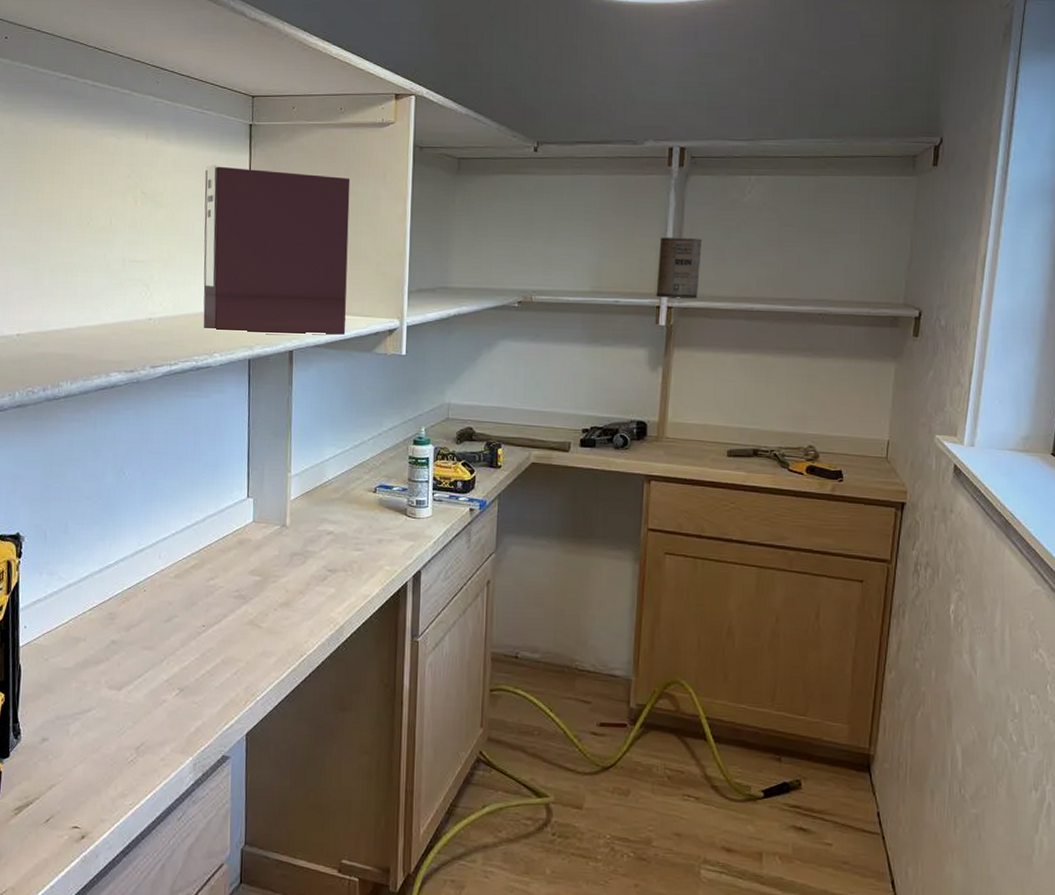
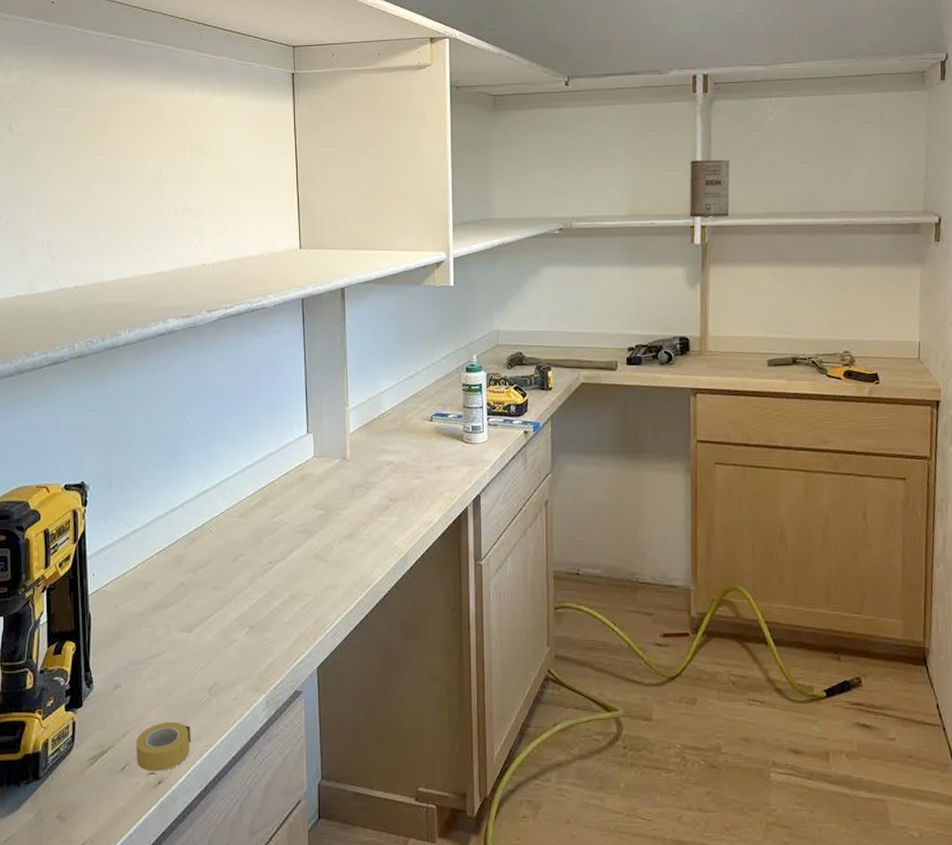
adhesive tape: none [60,777,117,826] -> present [136,721,191,772]
binder: present [203,165,351,336] -> none [251,113,395,274]

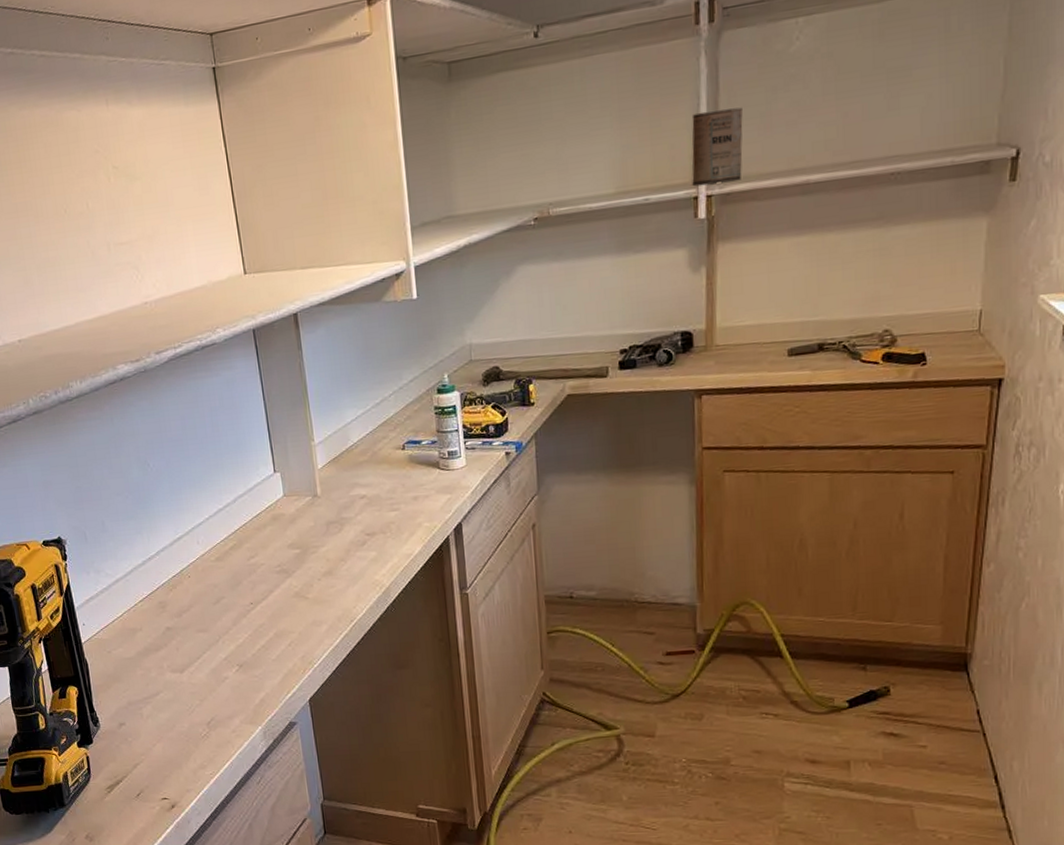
adhesive tape: present [136,721,191,772] -> none [146,753,197,797]

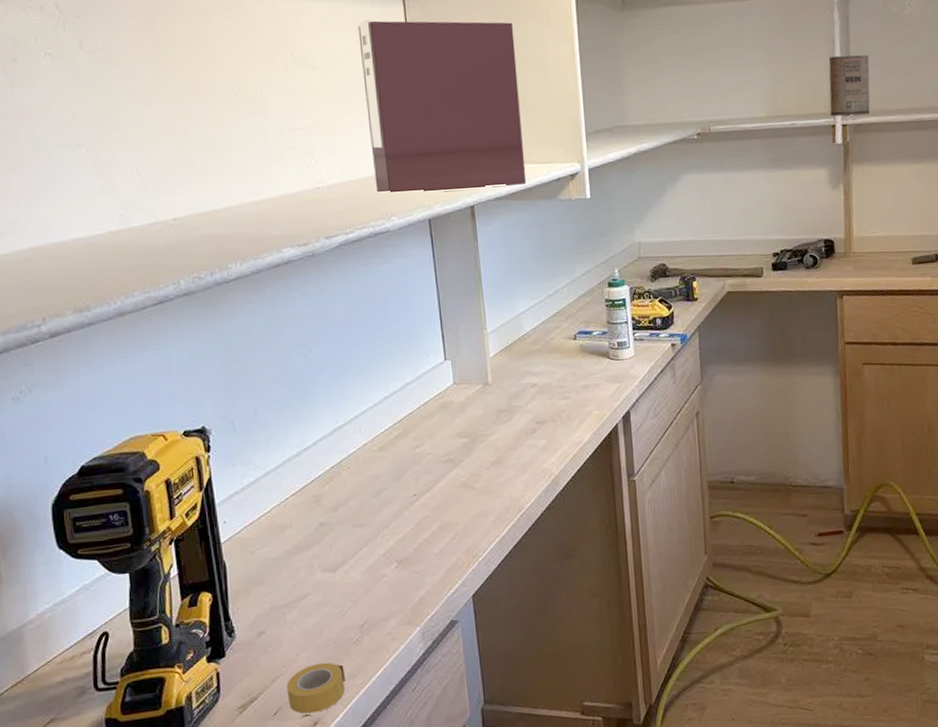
adhesive tape: none [146,753,197,797] -> present [286,662,345,714]
binder: none [174,109,350,304] -> present [358,19,527,192]

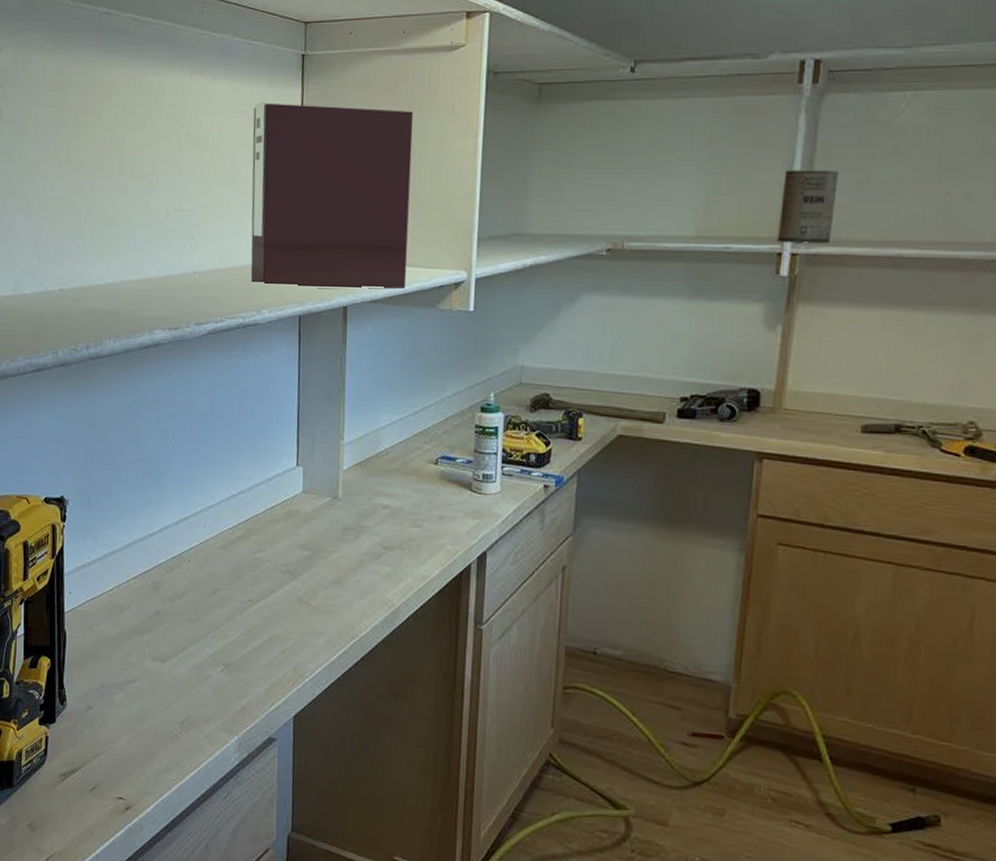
adhesive tape: present [286,662,345,714] -> none [105,749,161,798]

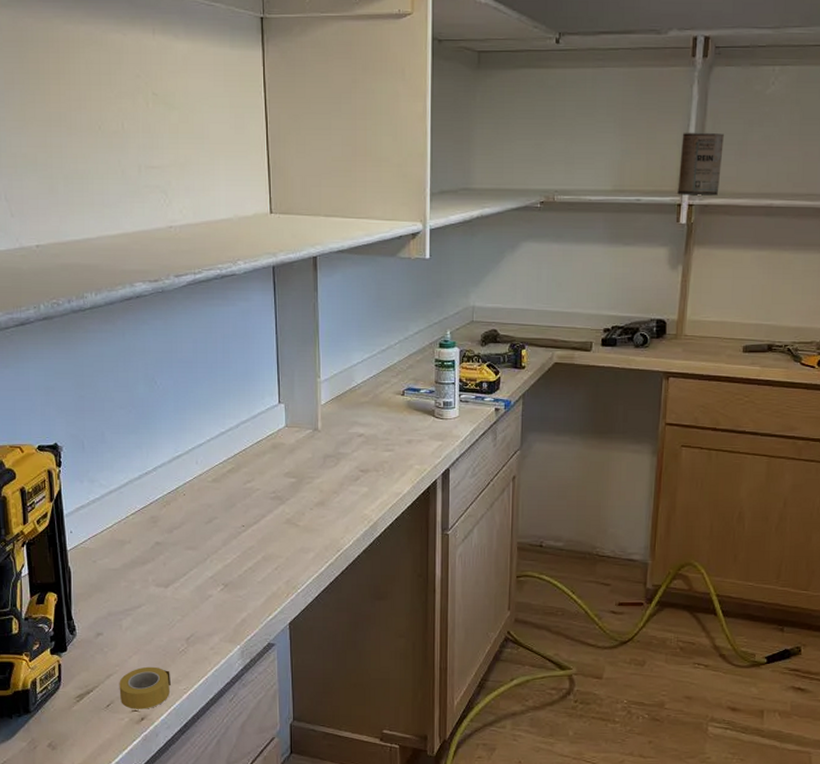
adhesive tape: none [105,749,161,798] -> present [119,666,171,709]
binder: present [250,101,414,290] -> none [217,62,369,241]

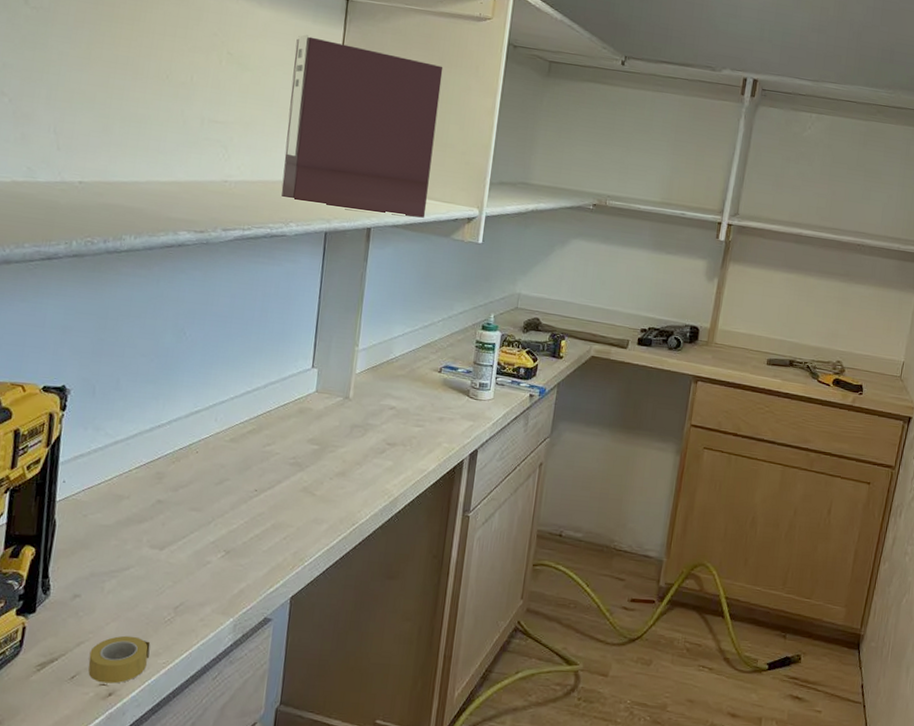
binder: none [217,62,369,241] -> present [281,34,443,218]
paint can: present [677,132,724,196] -> none [719,160,764,219]

